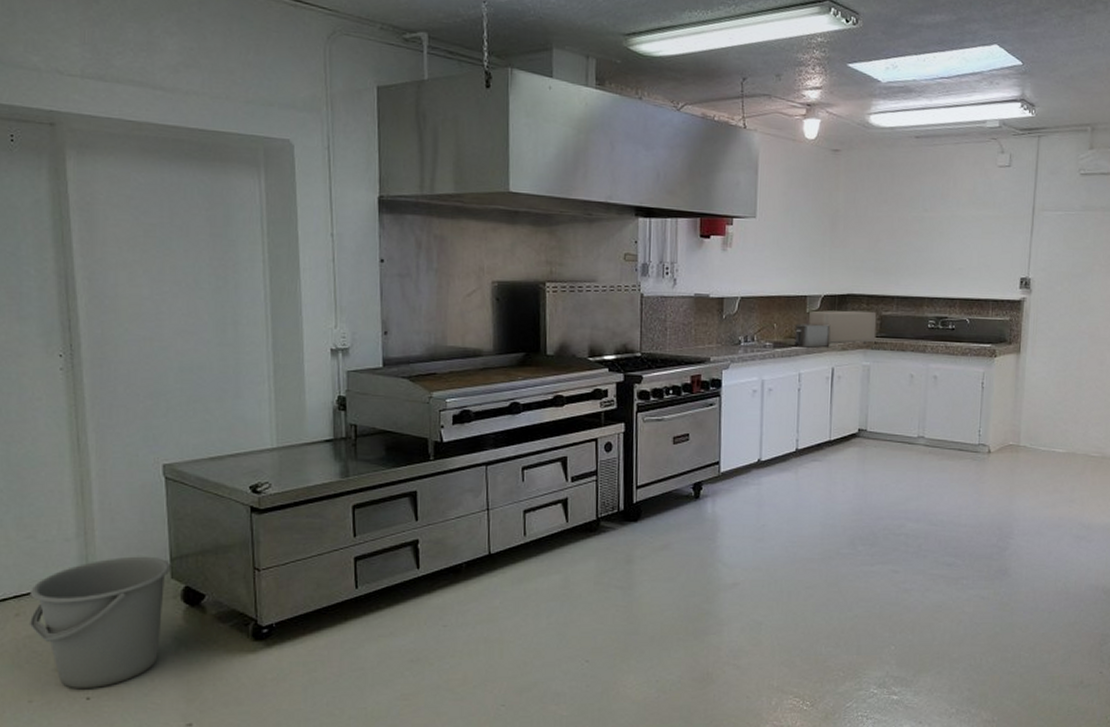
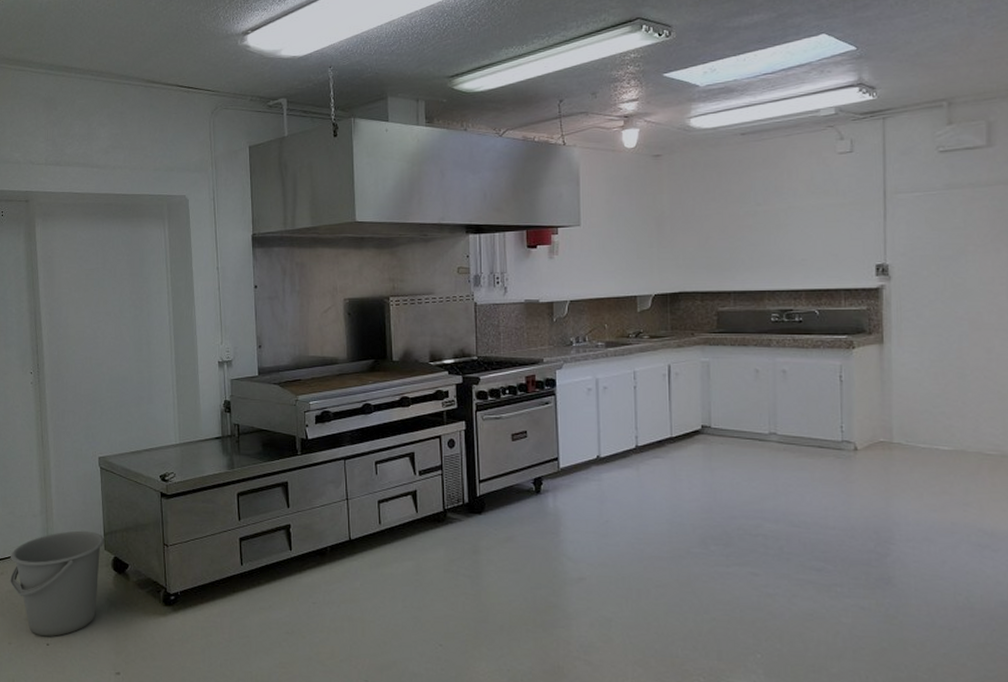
toaster: present [794,323,831,349] -> none [627,323,664,347]
microwave: present [809,310,877,344] -> none [641,307,714,340]

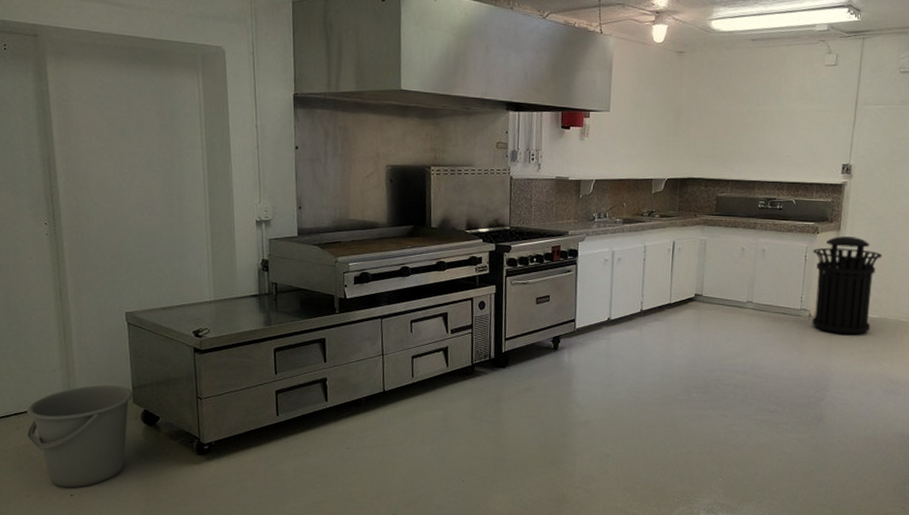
trash can: none [848,350,947,474] -> present [812,236,883,336]

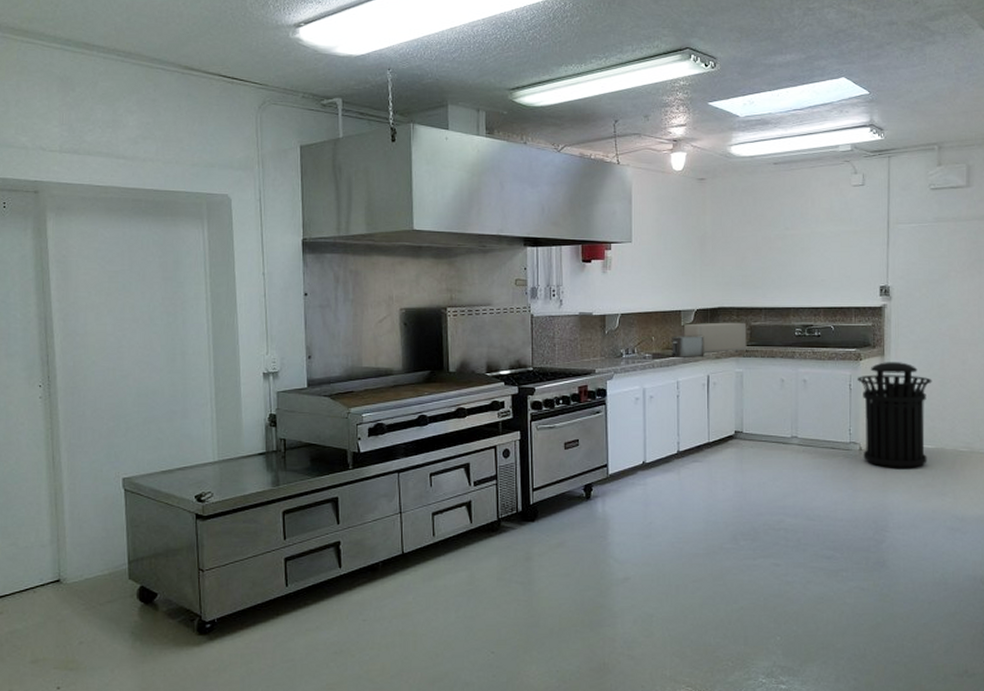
bucket: present [26,385,133,488] -> none [10,559,129,680]
toaster: none [641,203,673,225] -> present [672,336,704,359]
microwave: none [654,192,714,221] -> present [684,322,747,352]

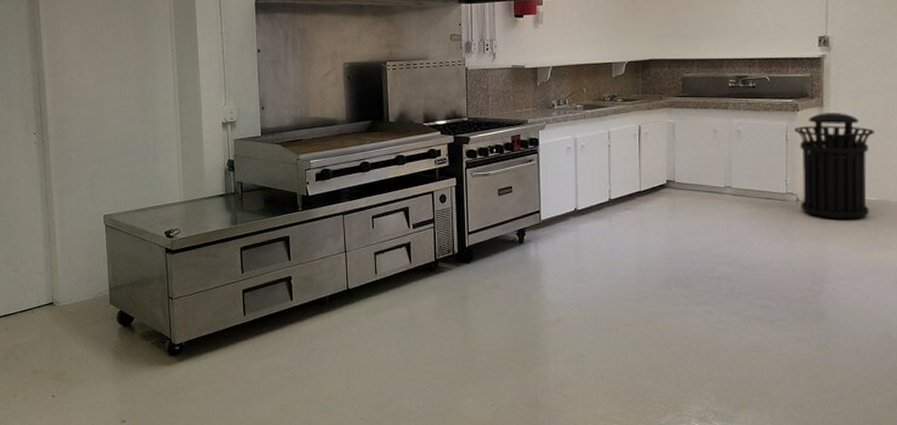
toaster: present [672,336,704,359] -> none [603,87,636,109]
microwave: present [684,322,747,352] -> none [615,74,679,103]

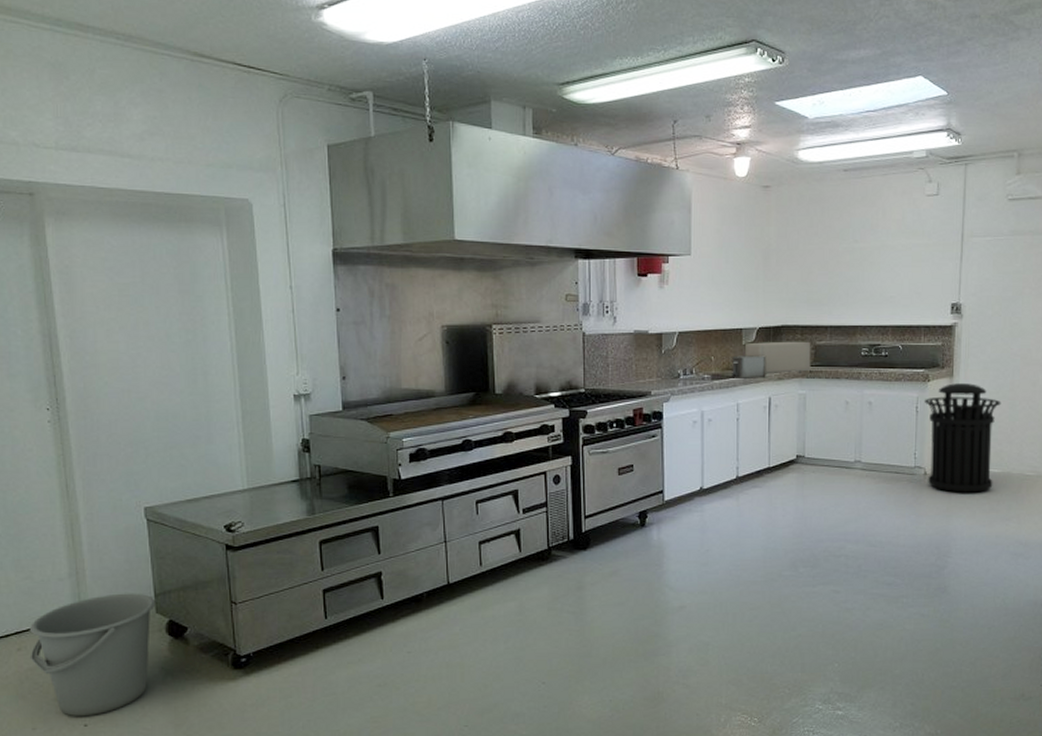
bucket: none [14,286,110,389] -> present [29,593,156,717]
toaster: none [603,87,636,109] -> present [732,355,766,380]
microwave: none [615,74,679,103] -> present [745,341,811,373]

